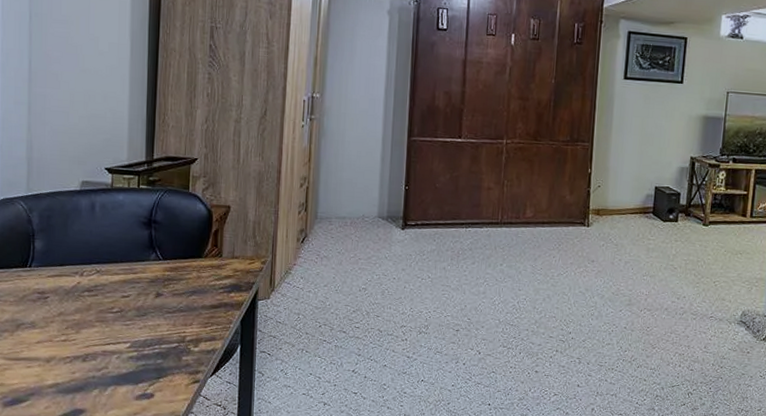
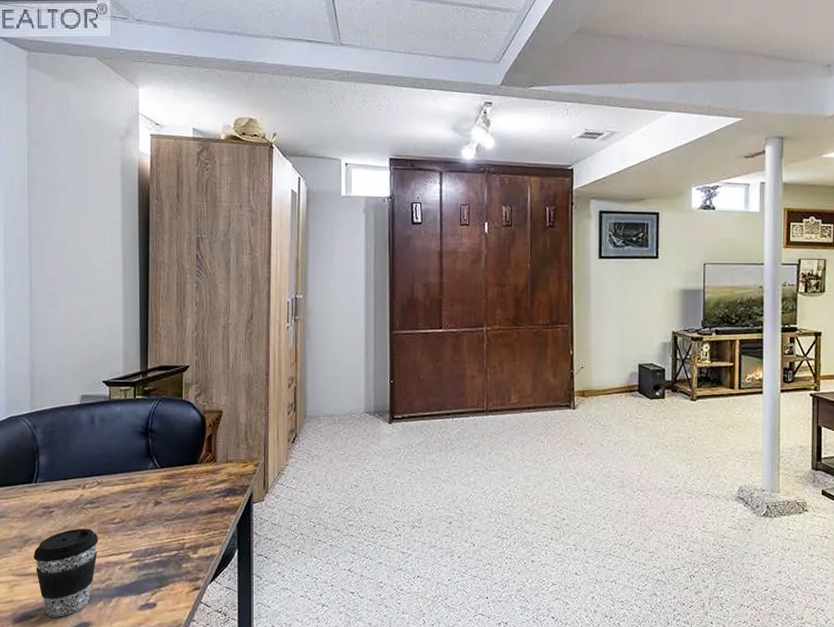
coffee cup: none [26,315,96,403] -> present [34,528,99,617]

